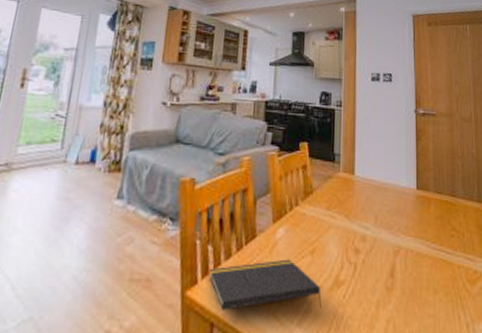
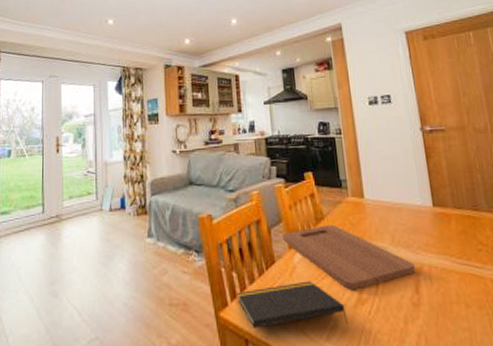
cutting board: none [268,199,393,271] -> present [283,224,415,290]

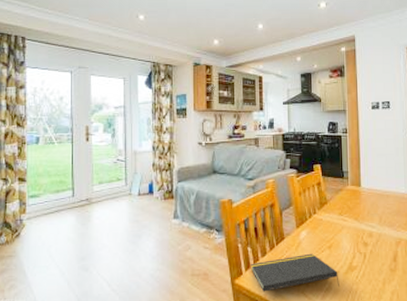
cutting board: present [283,224,415,290] -> none [292,208,395,260]

